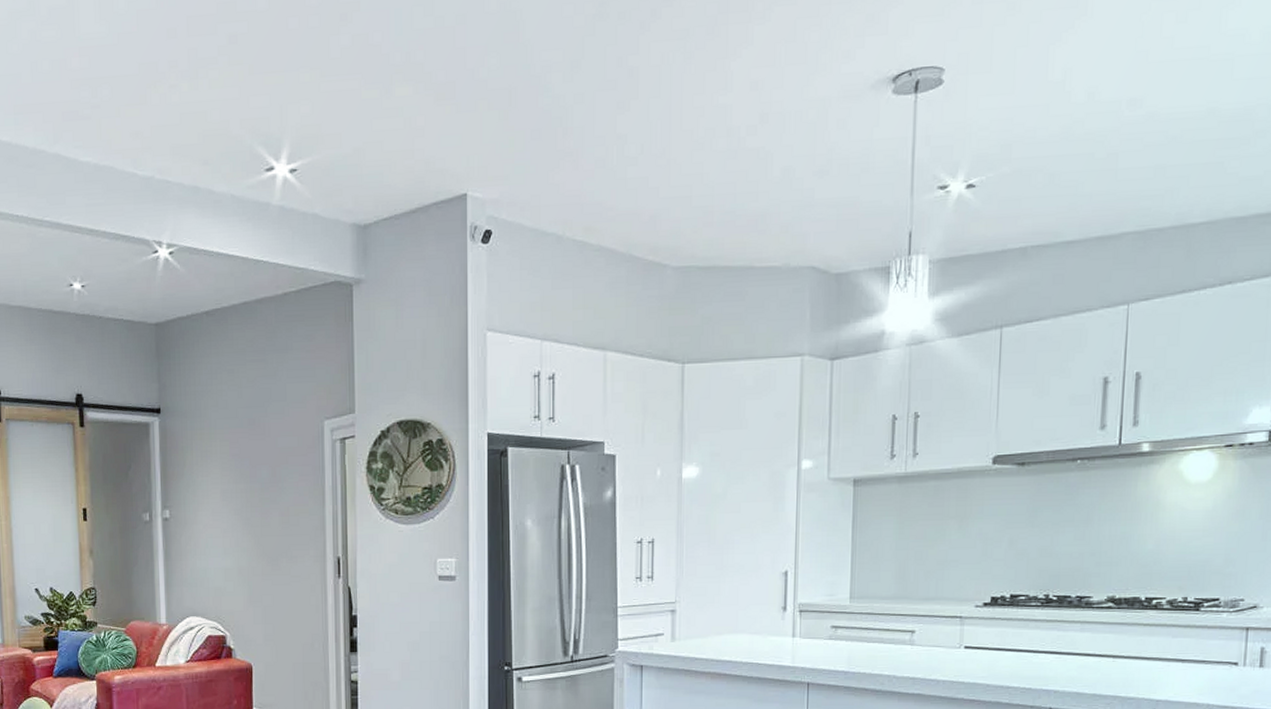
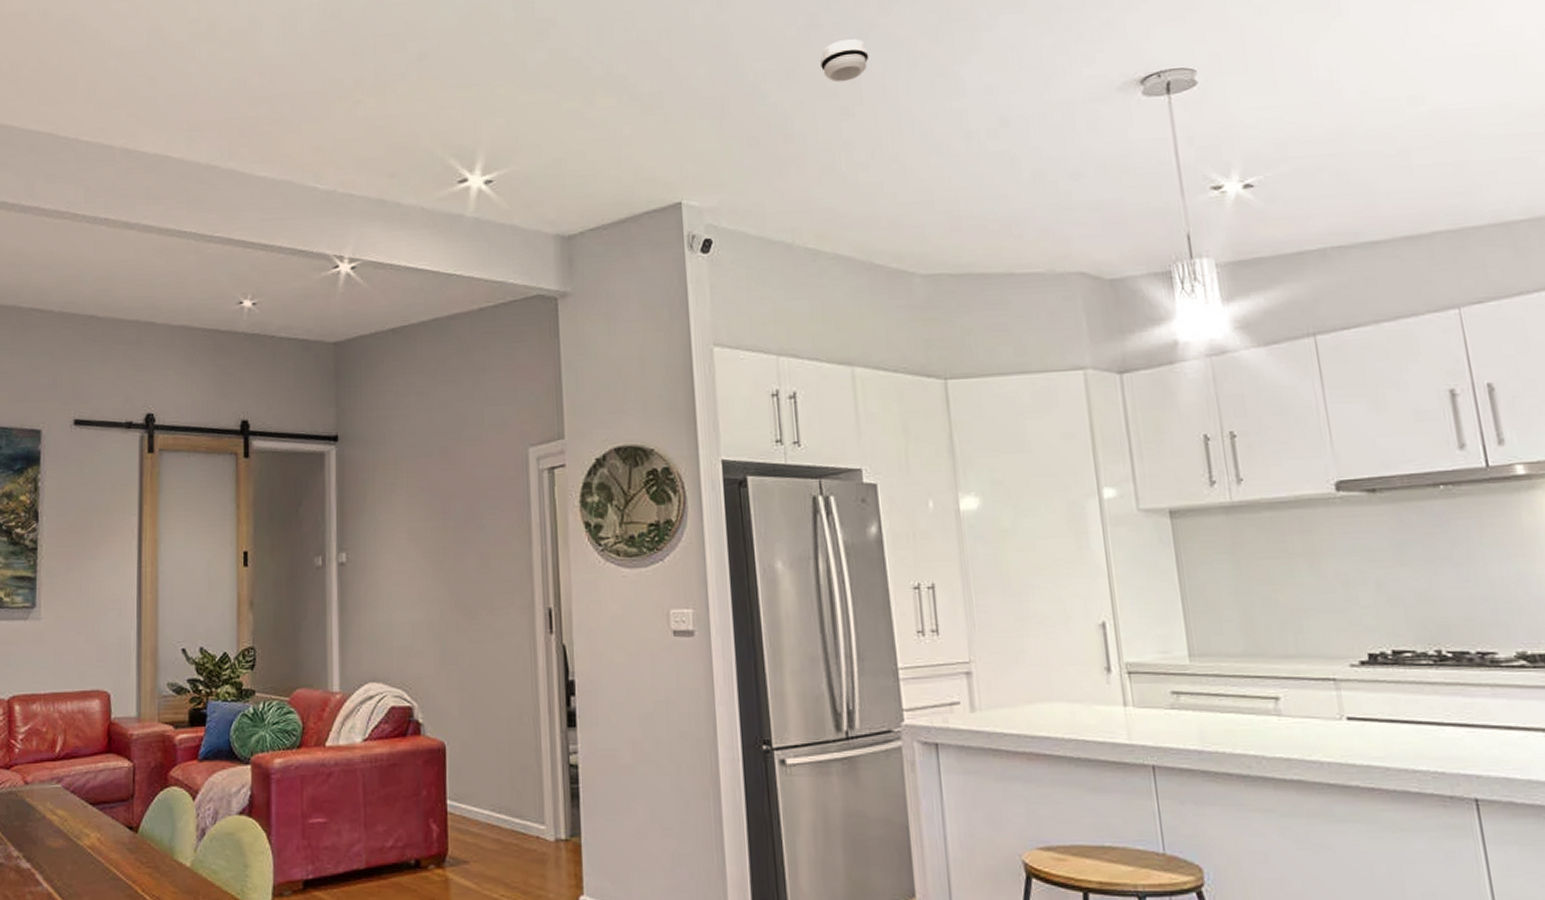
smoke detector: none [603,30,649,75] -> present [820,39,869,82]

